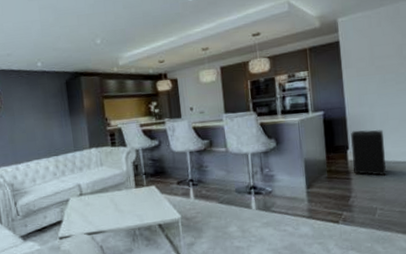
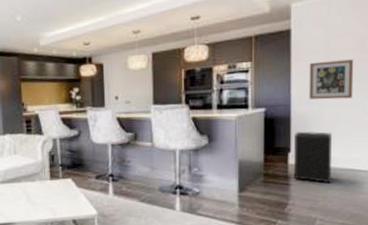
wall art: none [357,65,398,102] -> present [309,59,354,100]

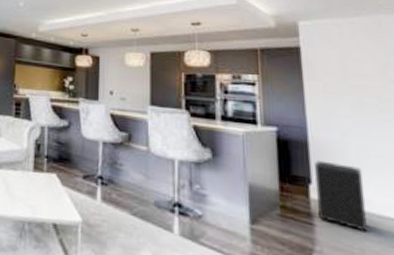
wall art: present [309,59,354,100] -> none [324,84,382,131]

